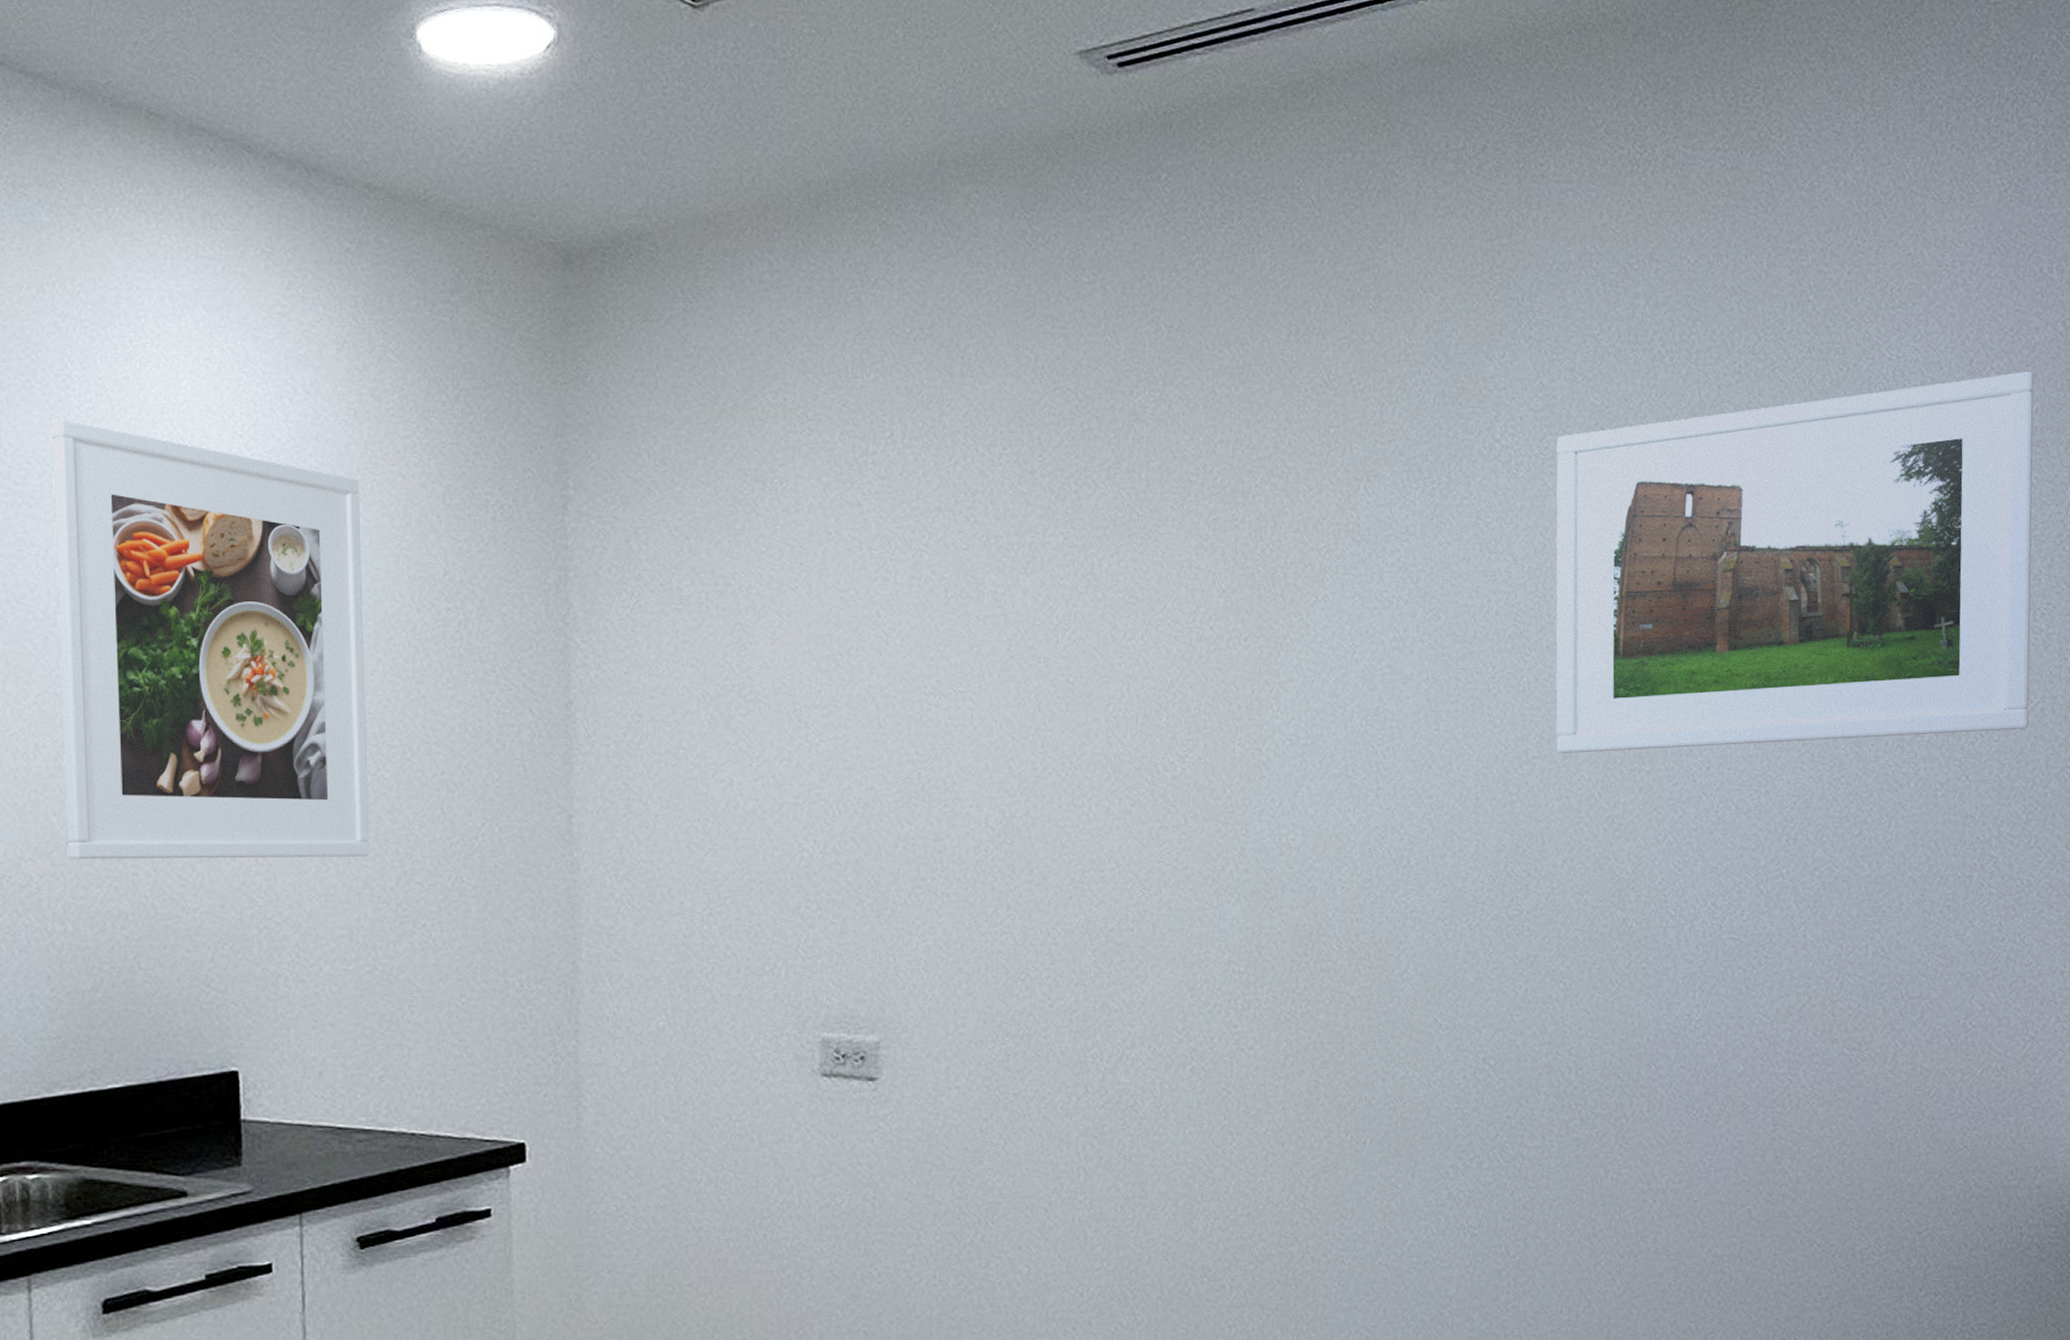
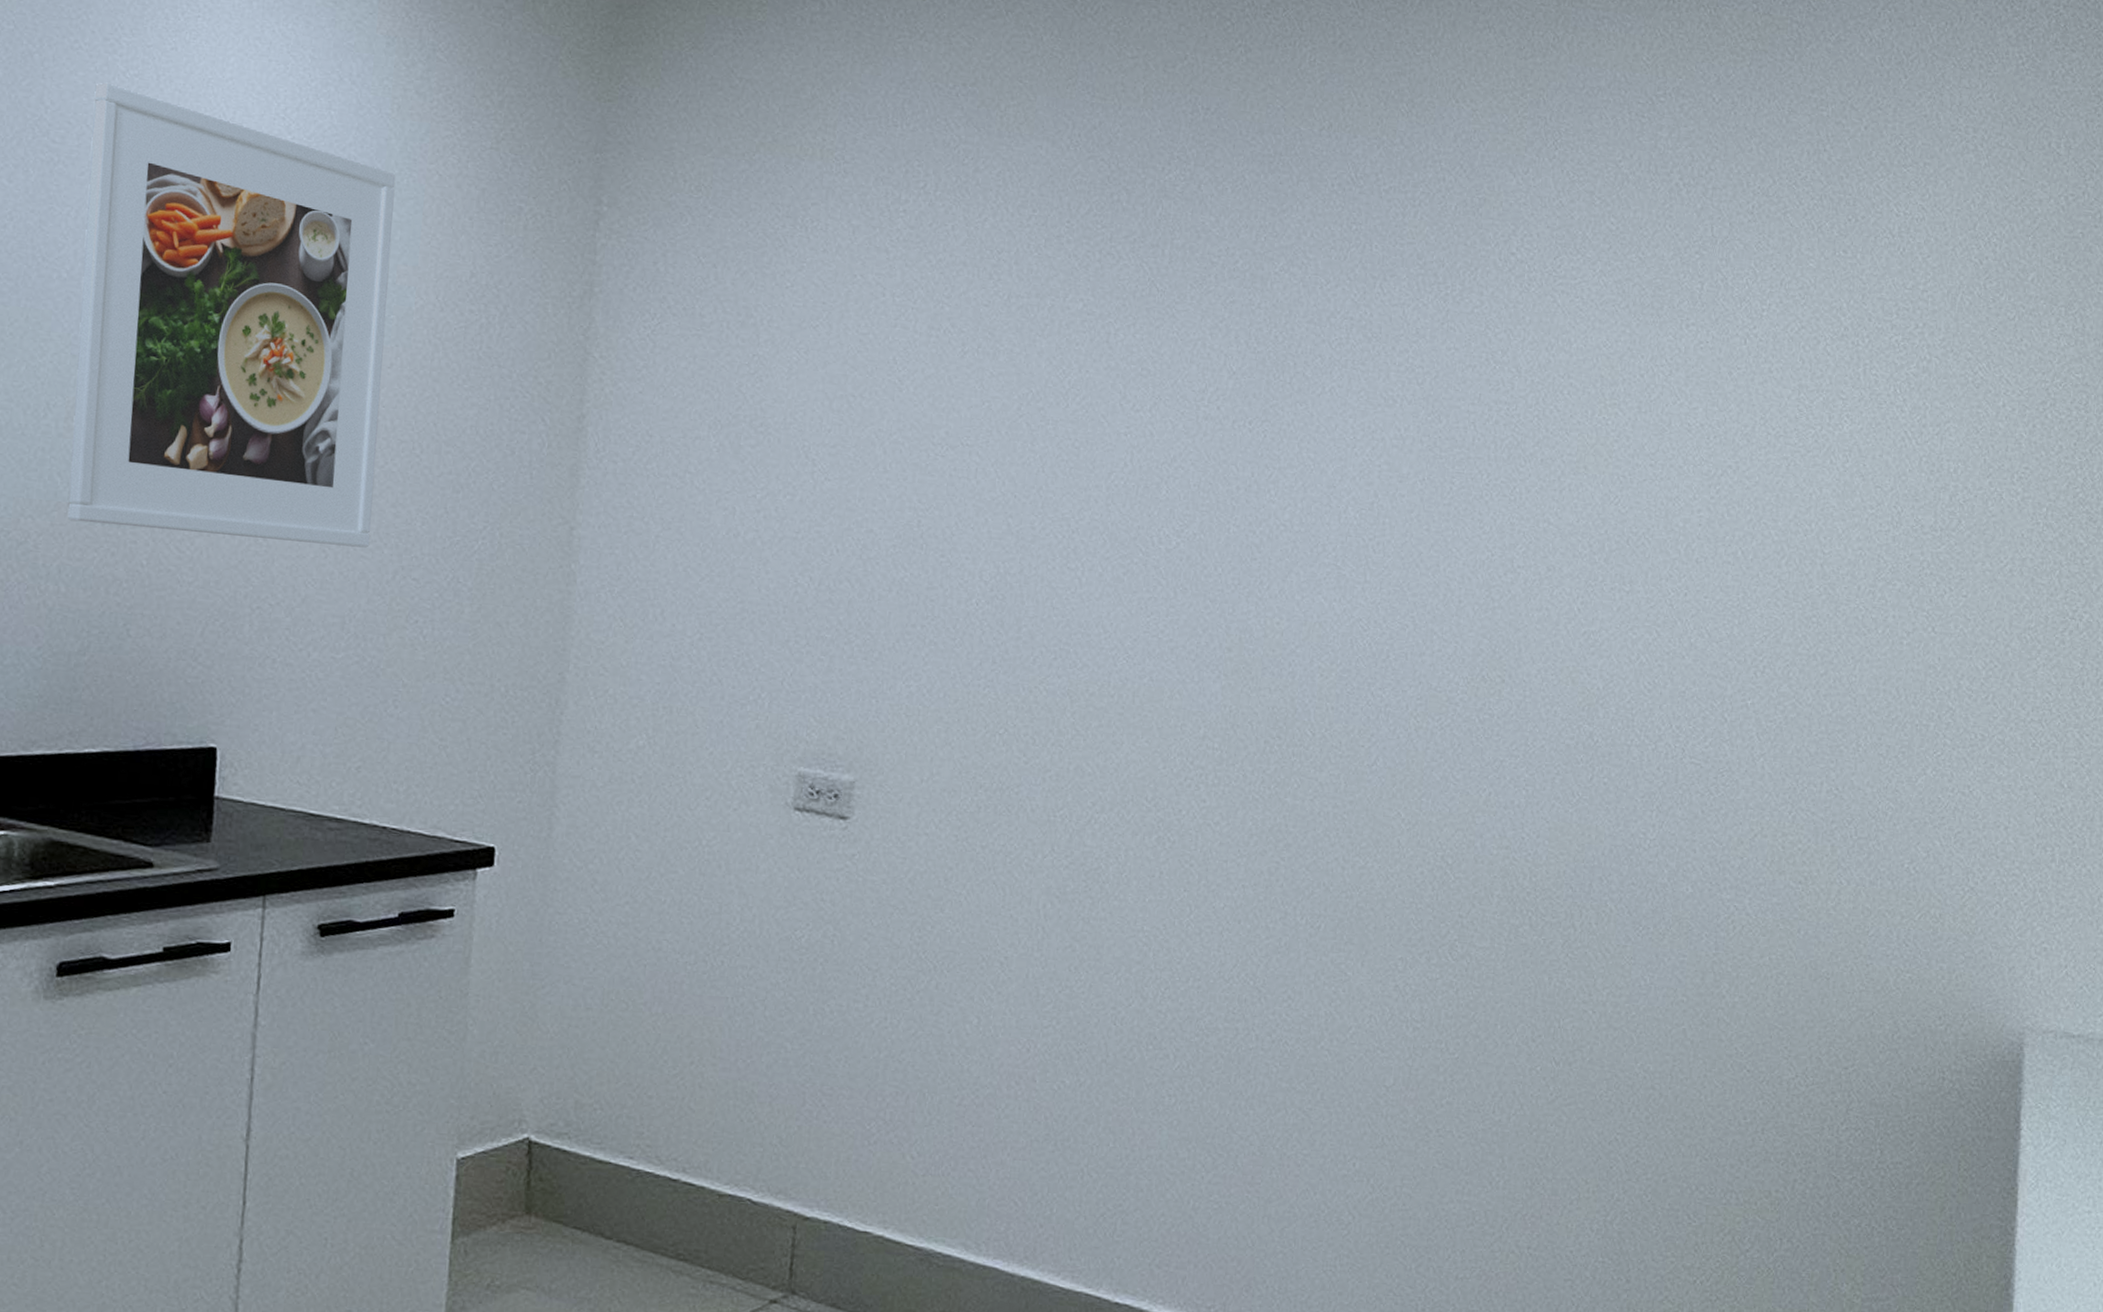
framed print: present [1556,371,2034,753] -> none [1541,241,2033,588]

